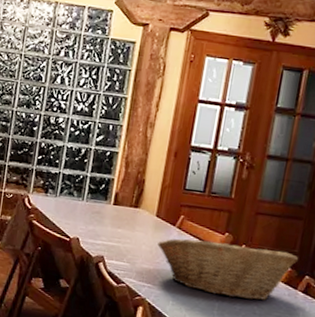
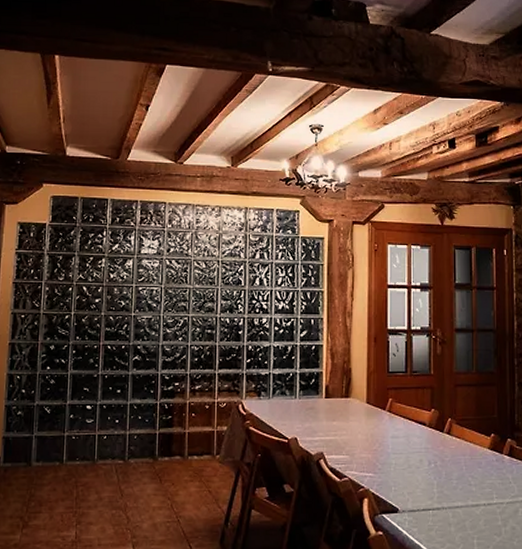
fruit basket: present [157,238,299,301] -> none [372,415,499,472]

